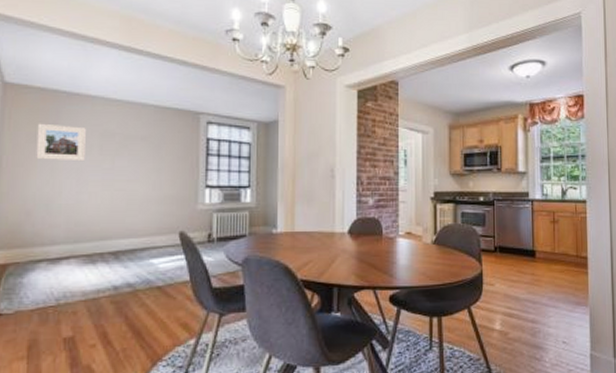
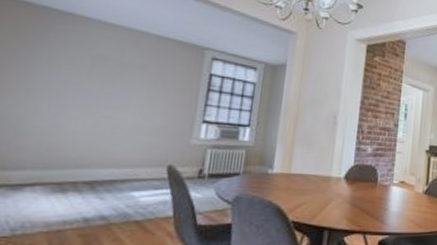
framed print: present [36,123,86,162] -> none [10,38,75,84]

